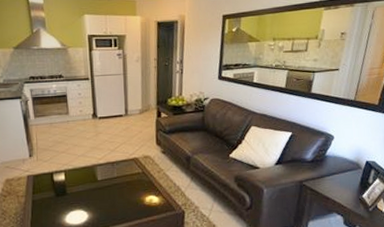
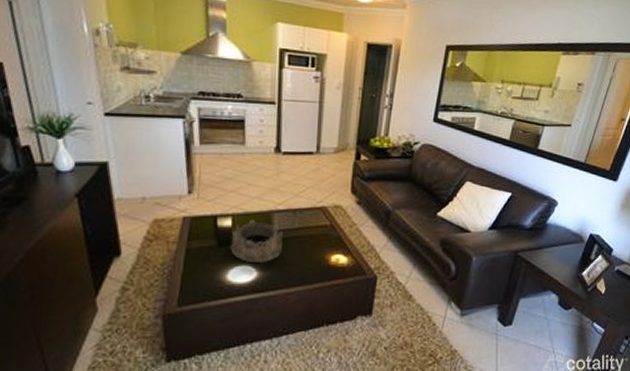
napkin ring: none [65,174,107,209] -> present [230,220,284,264]

